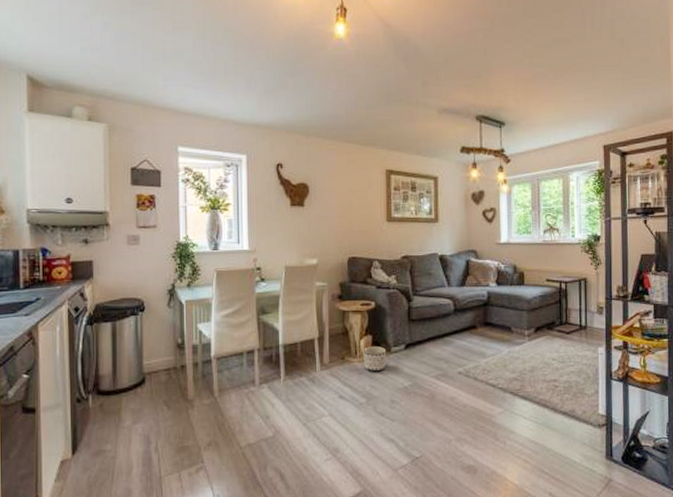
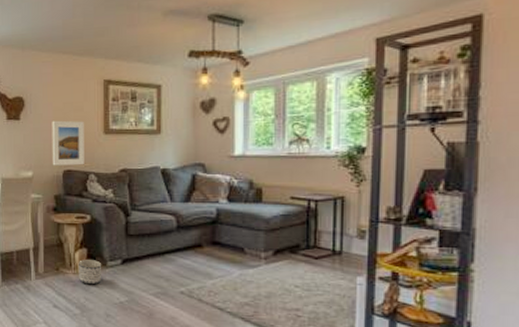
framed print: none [336,208,368,253] -> present [52,120,84,166]

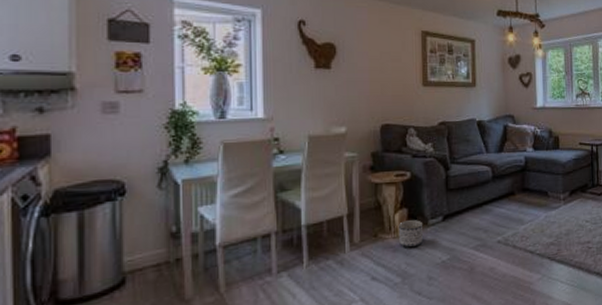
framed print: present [52,120,84,166] -> none [367,71,403,120]

